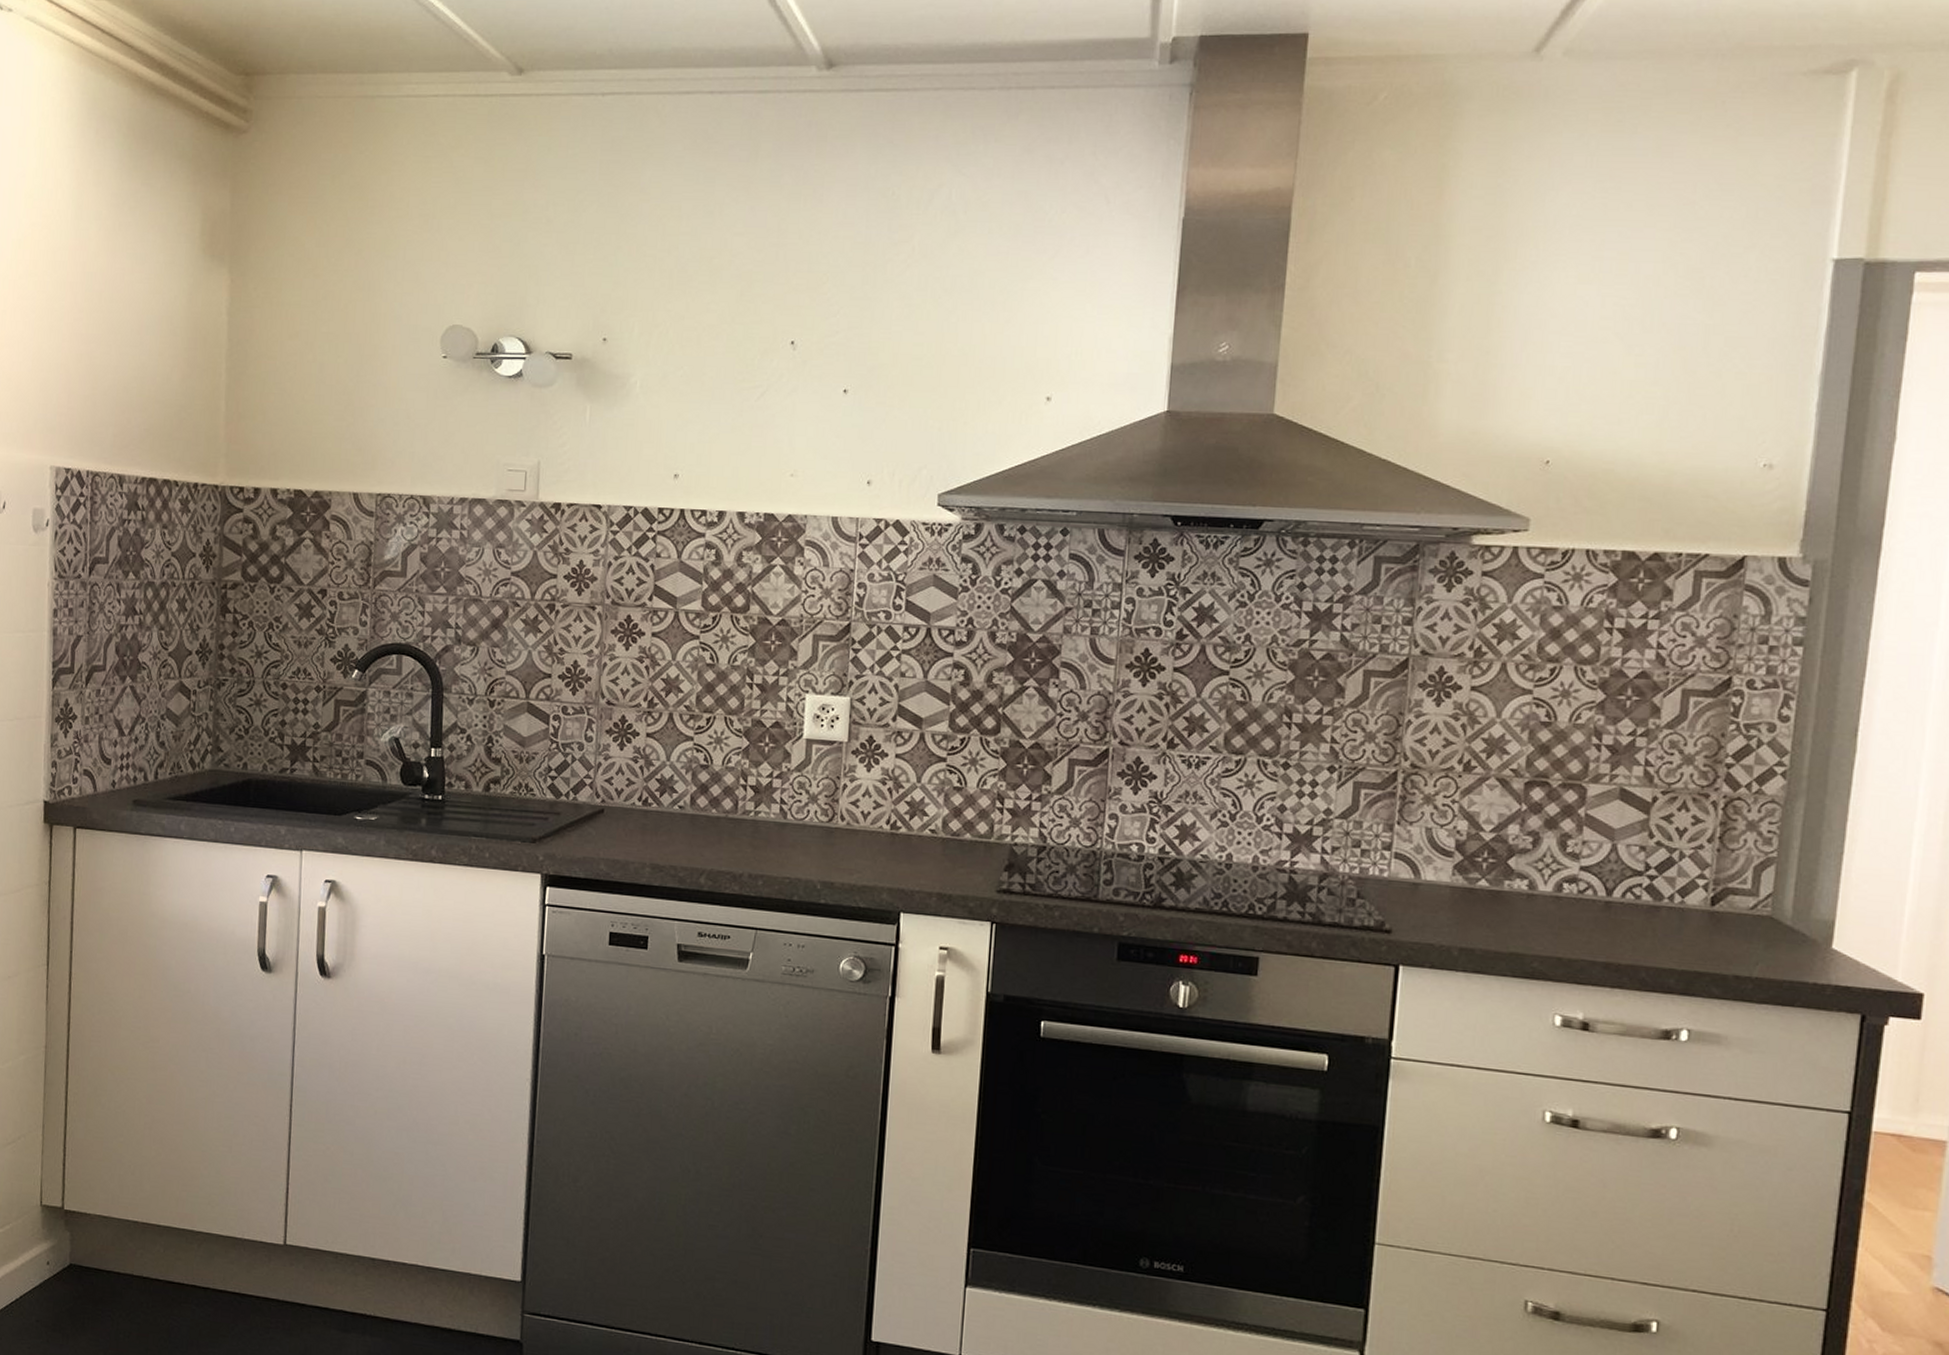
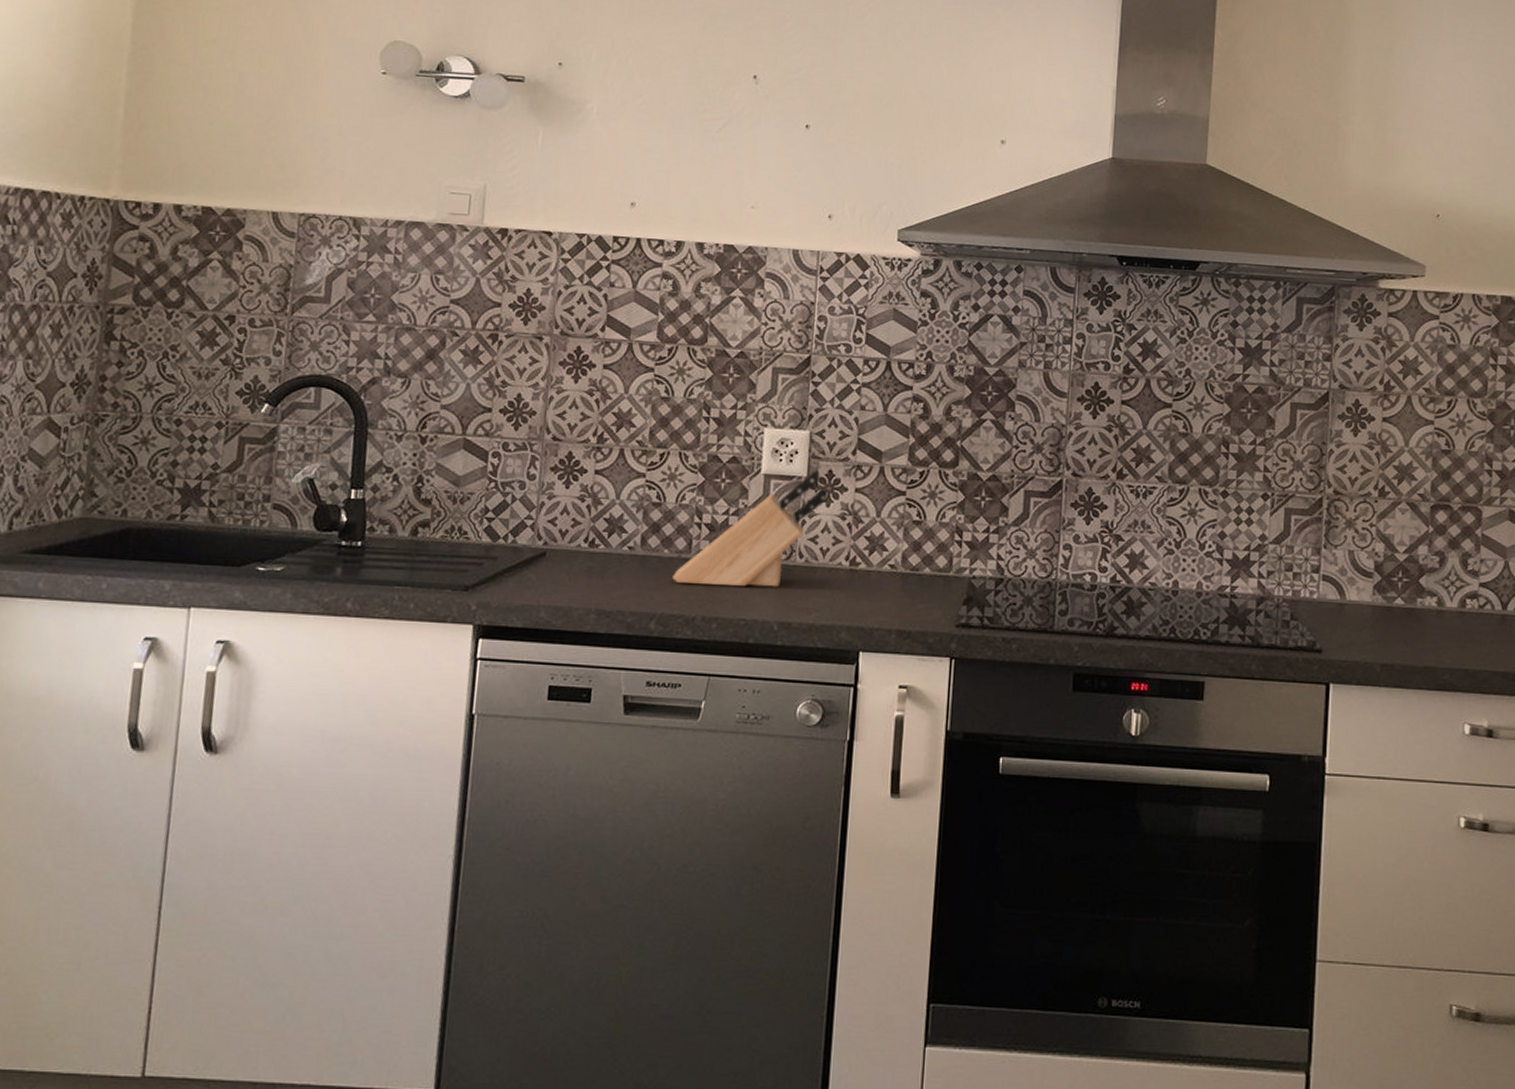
knife block: none [720,735,869,848] -> present [672,470,828,587]

